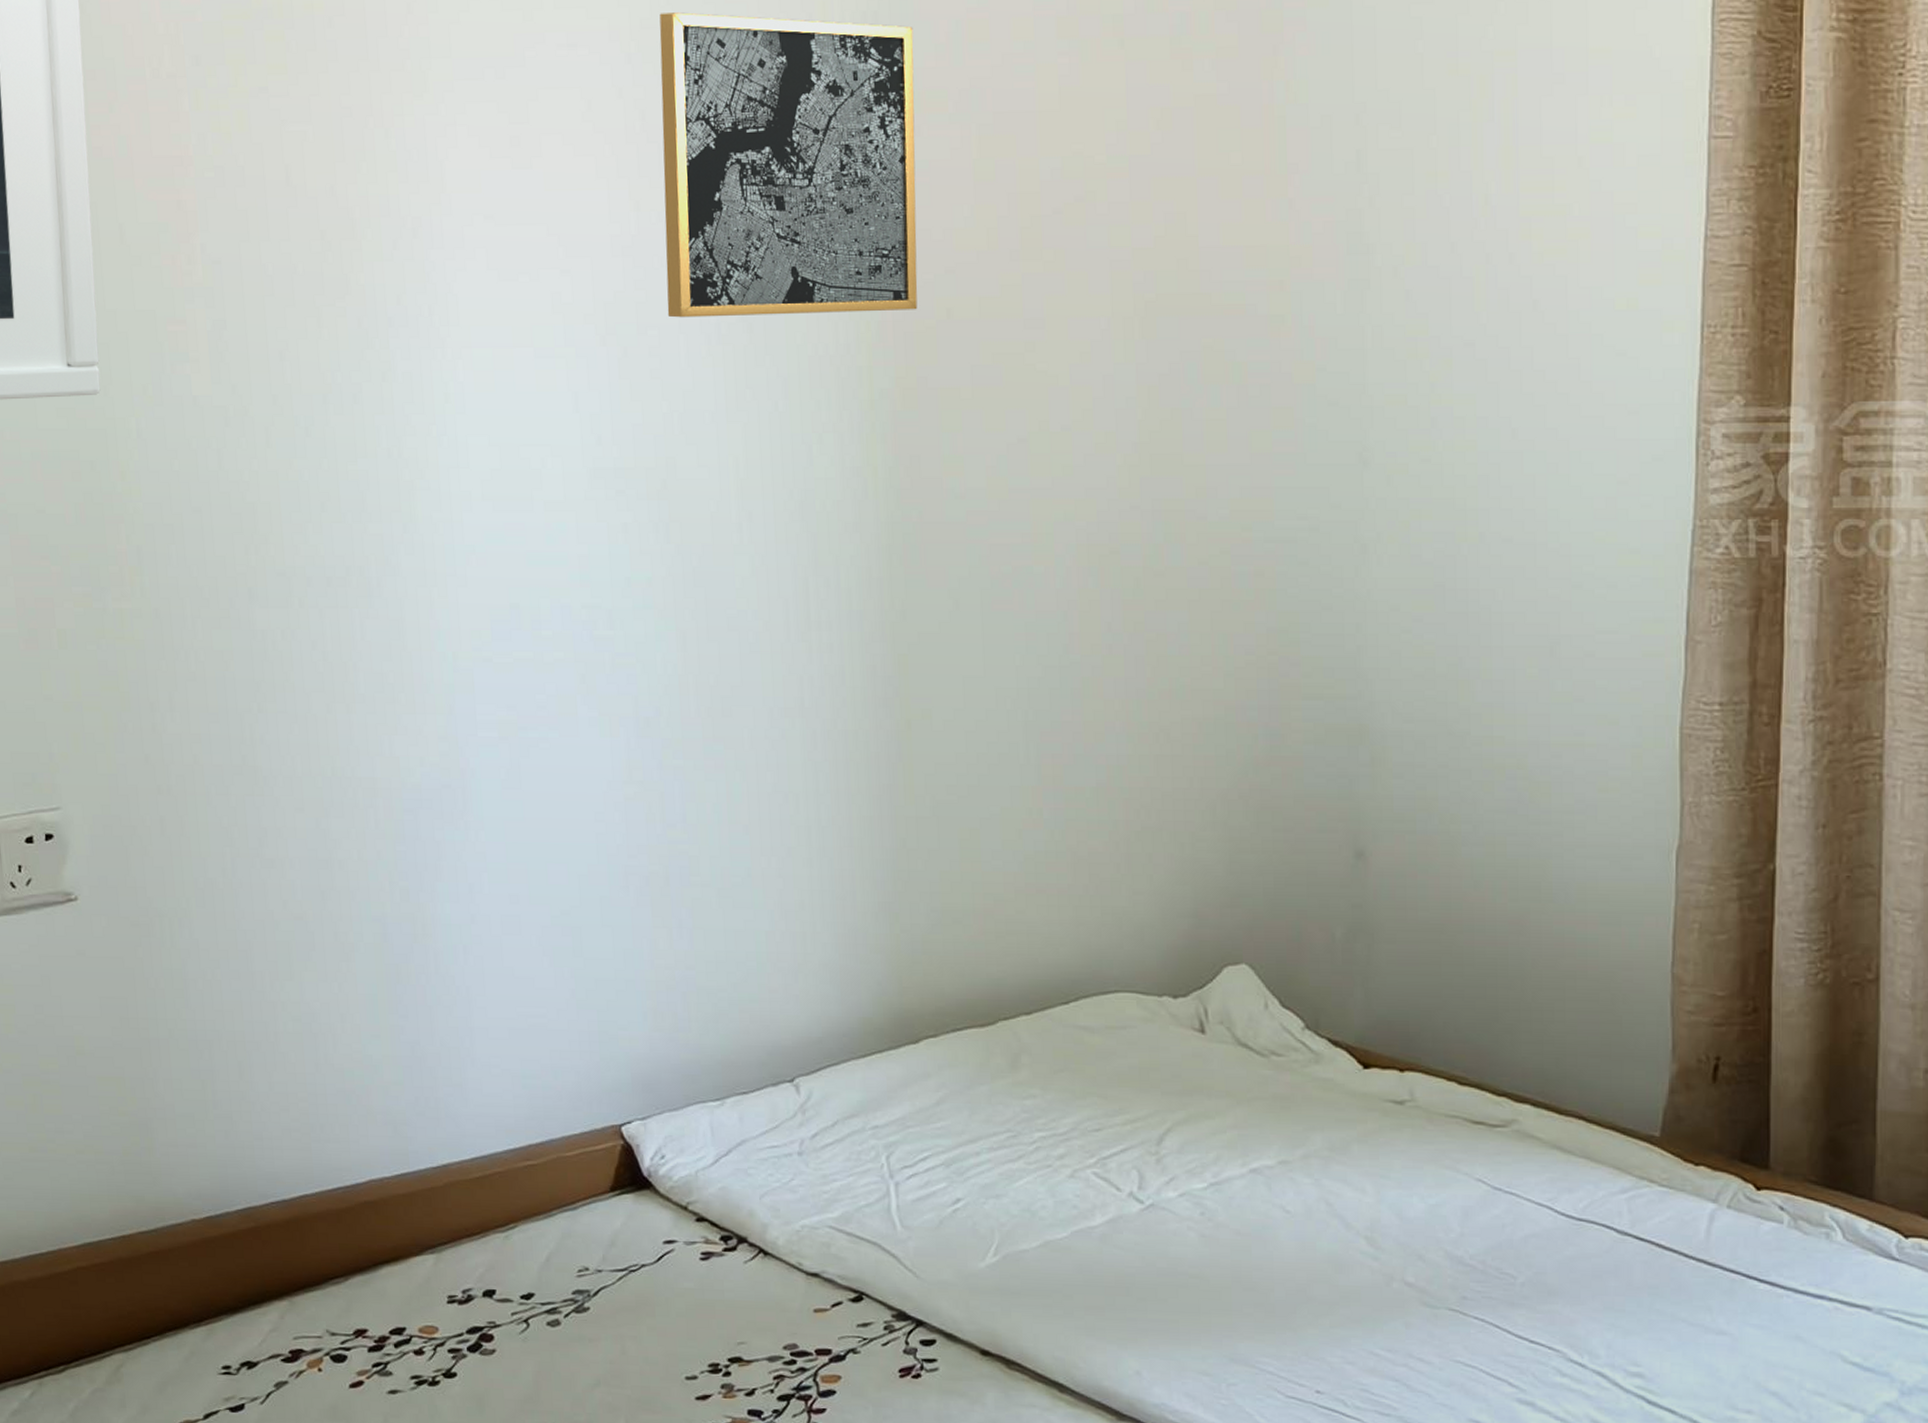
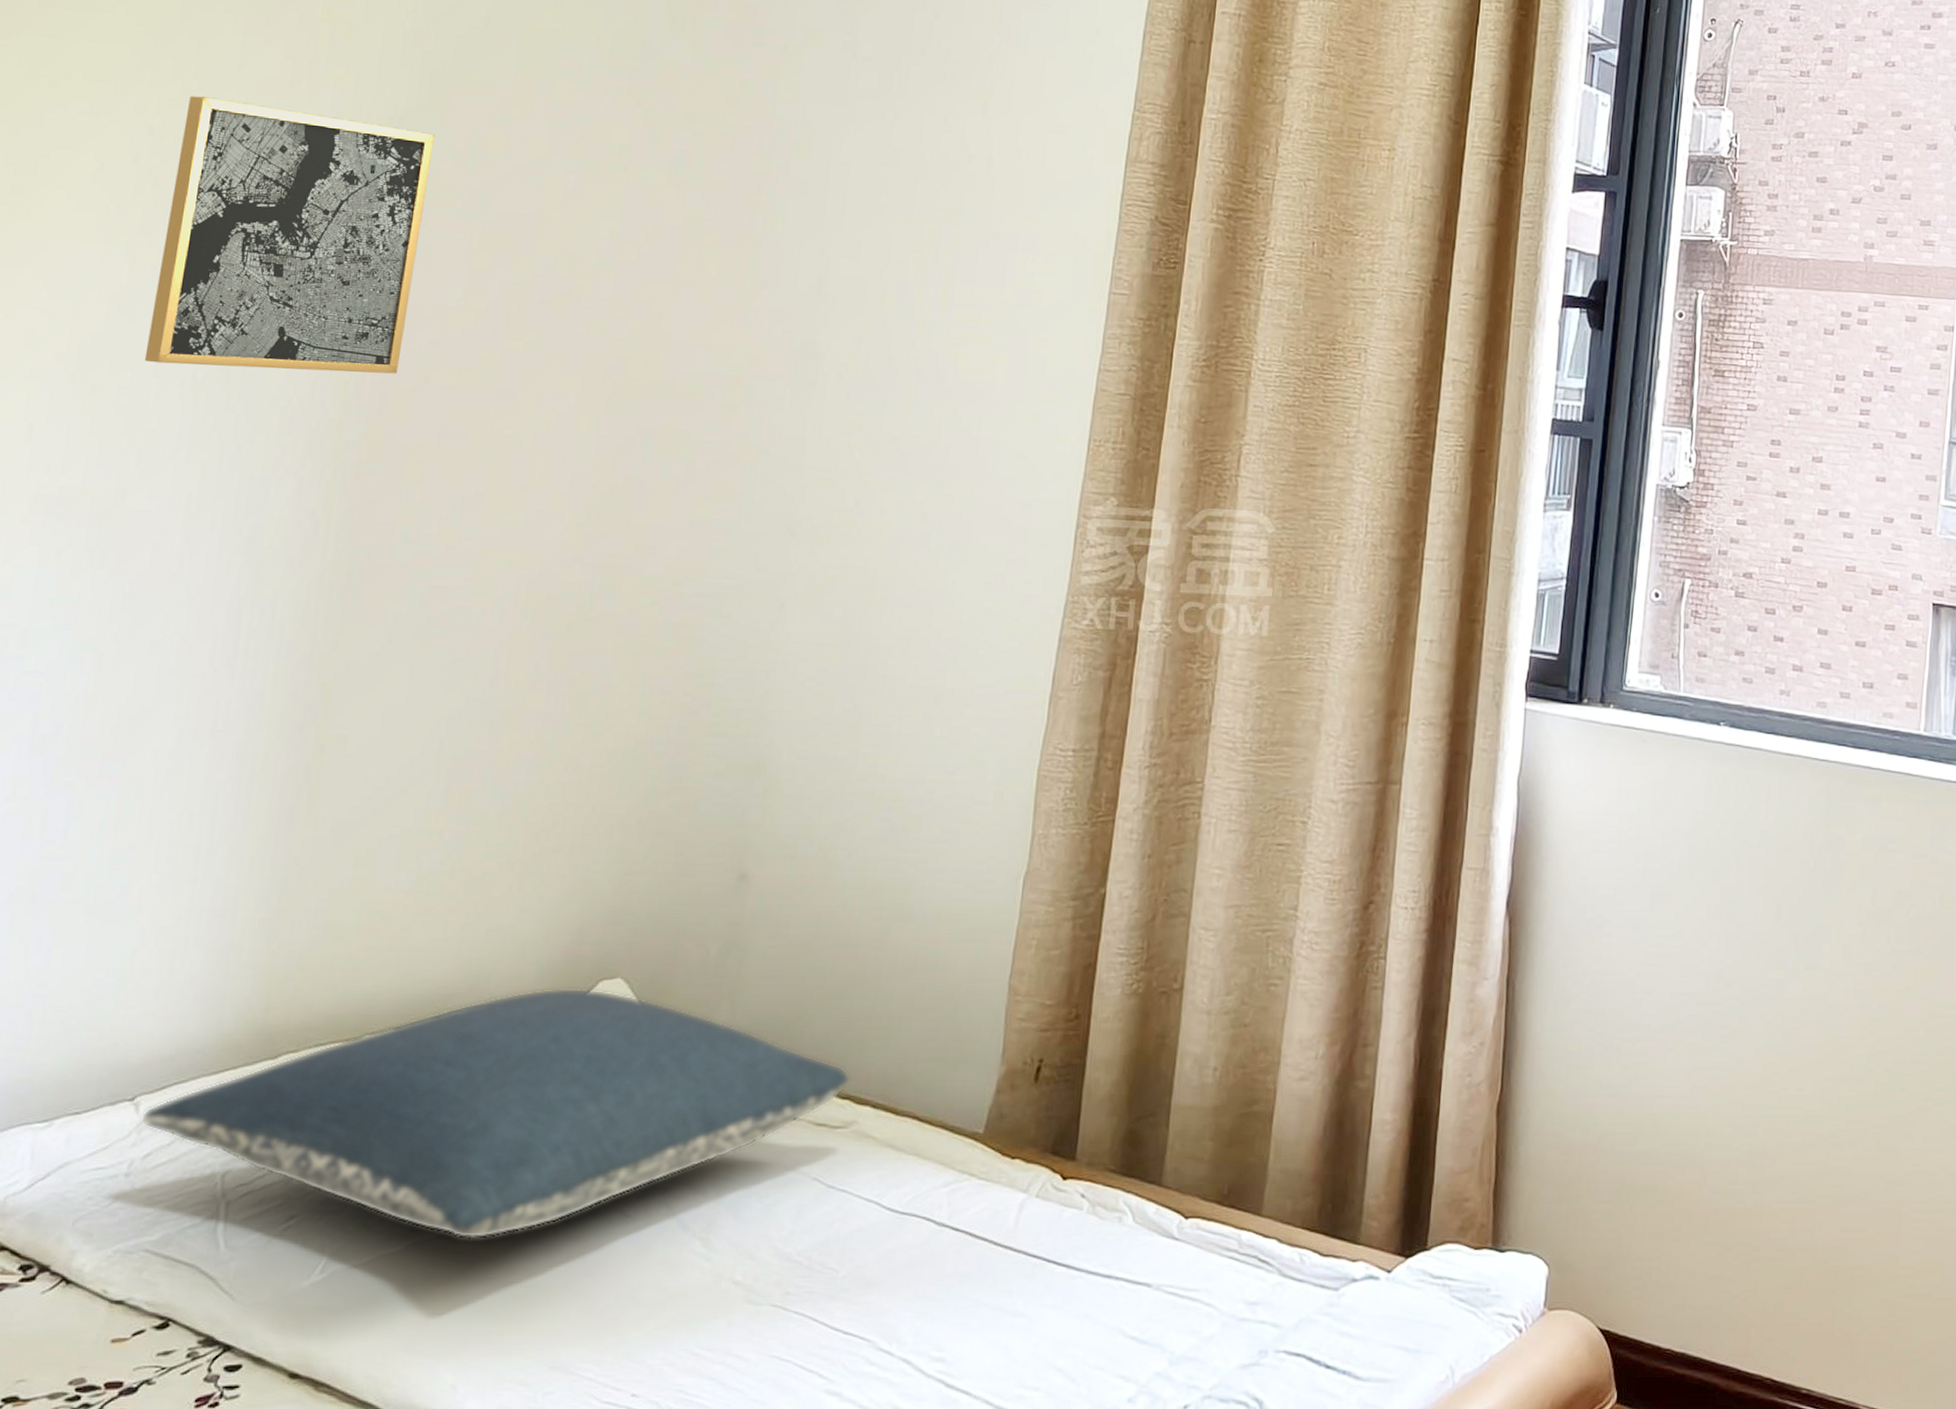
pillow: none [802,973,1505,1230] -> present [140,987,851,1240]

